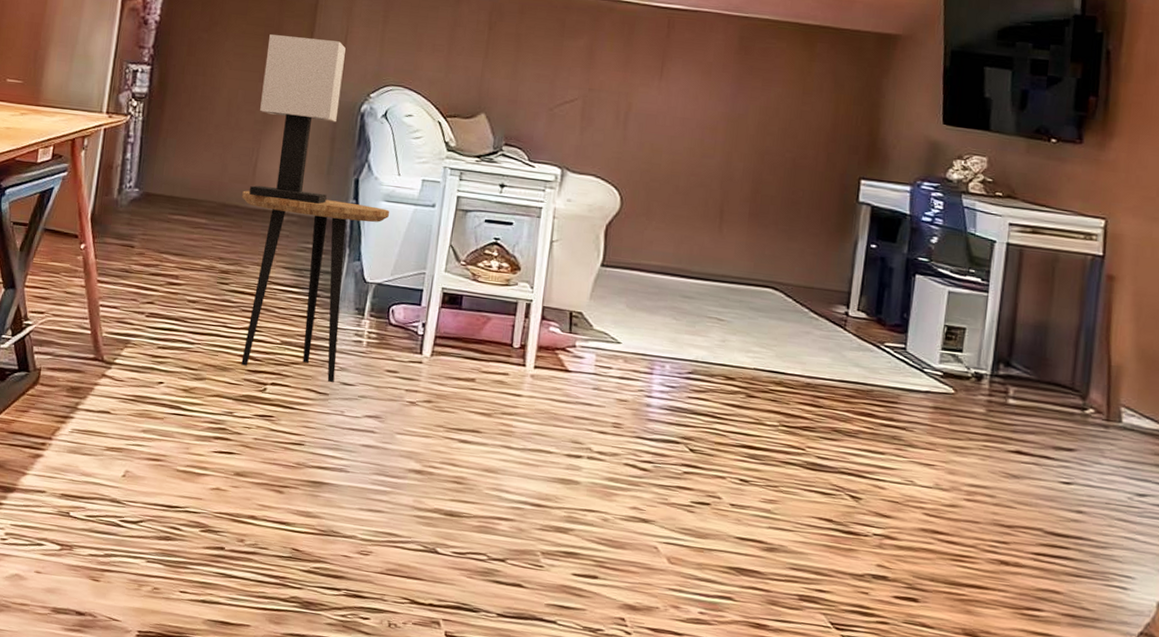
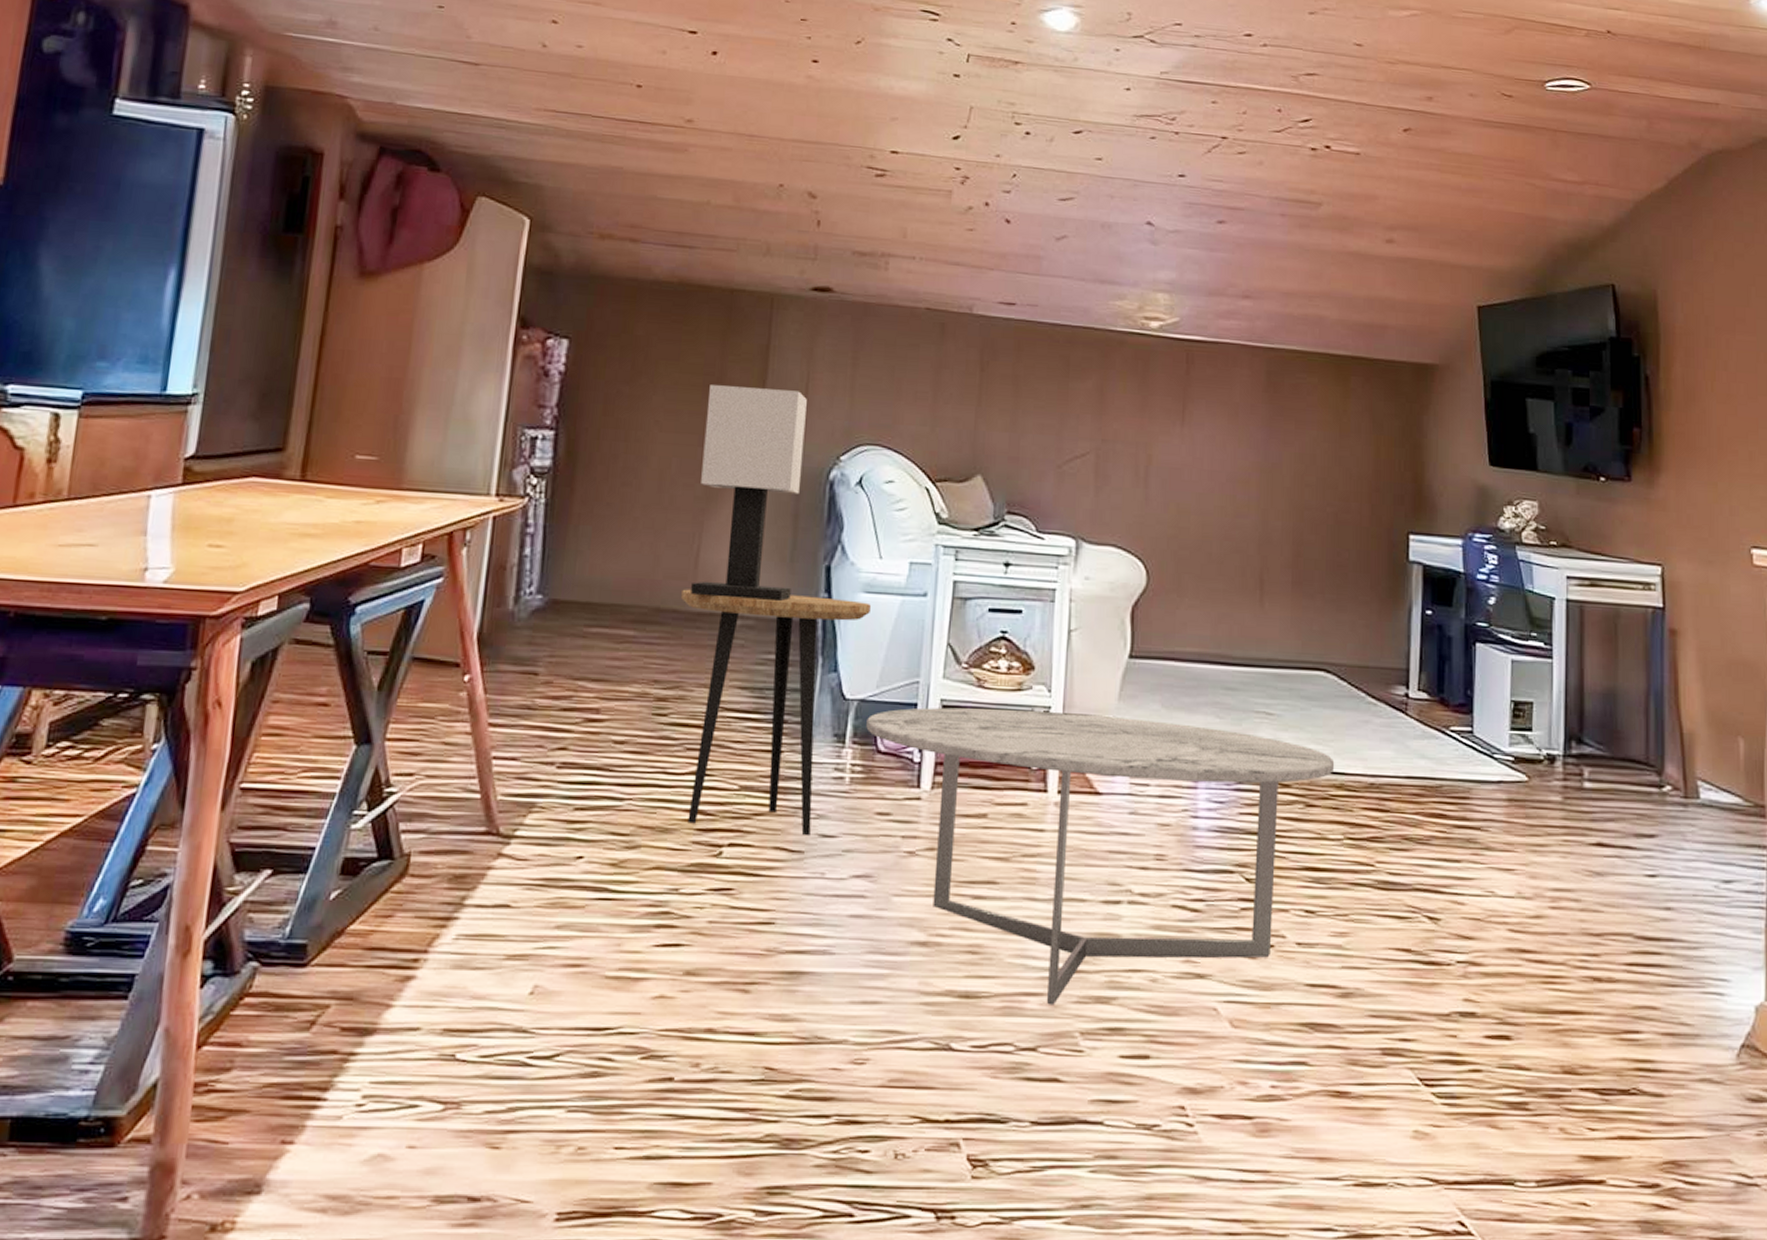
coffee table: none [381,293,776,530] -> present [866,707,1335,1005]

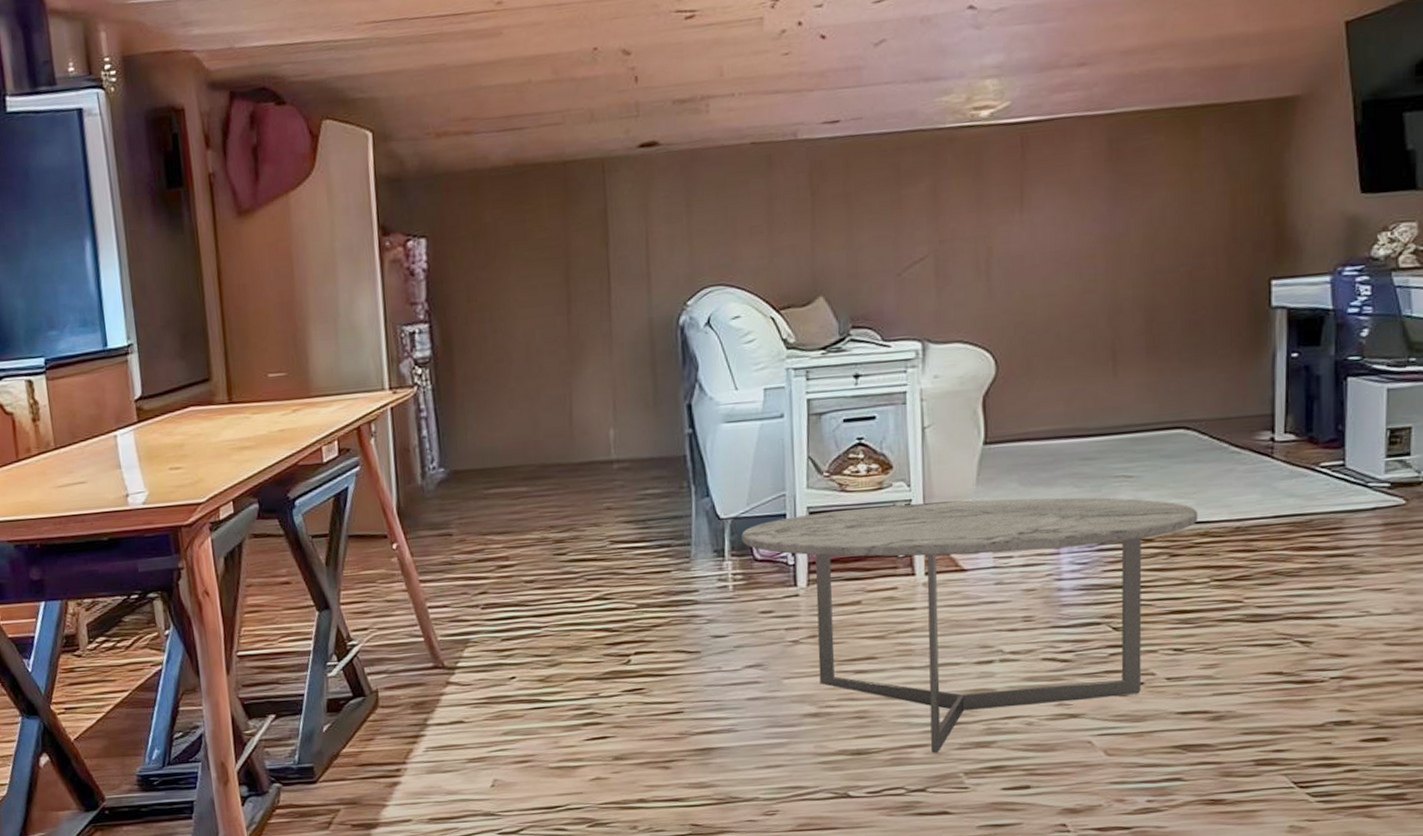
side table: present [681,589,871,837] -> none [562,431,733,640]
table lamp: present [691,385,807,602] -> none [558,247,659,448]

